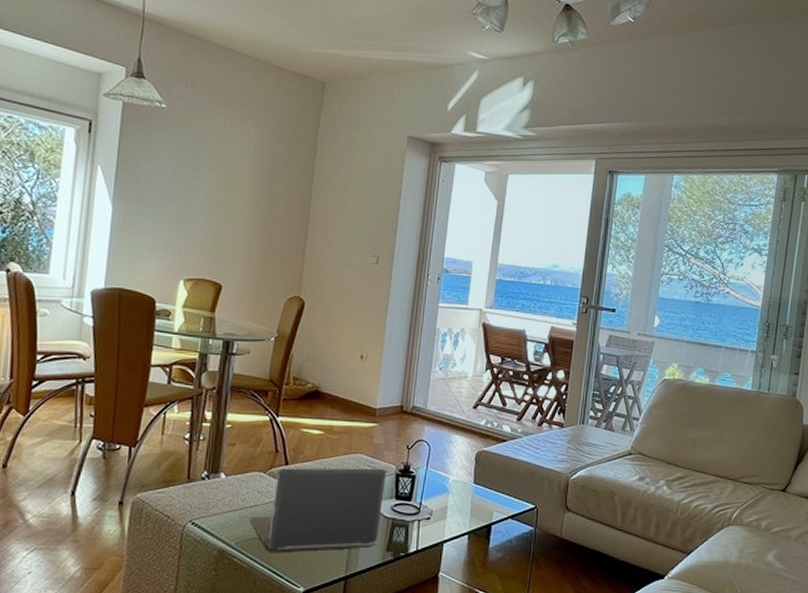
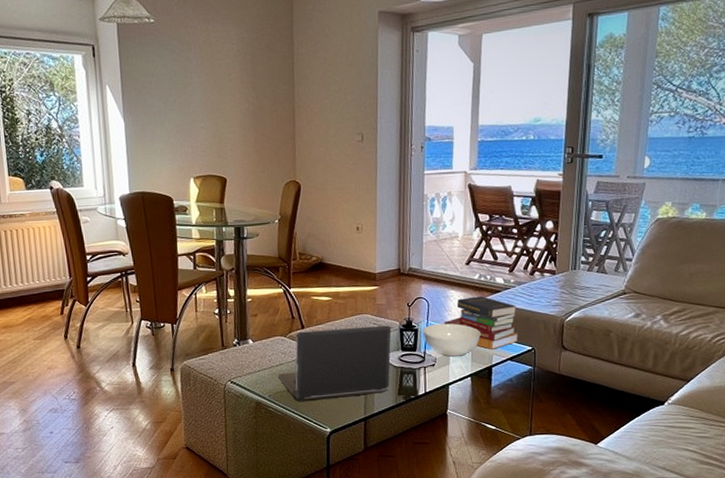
bowl: none [420,471,484,510] -> present [422,323,482,357]
books: none [444,444,522,505] -> present [443,296,519,350]

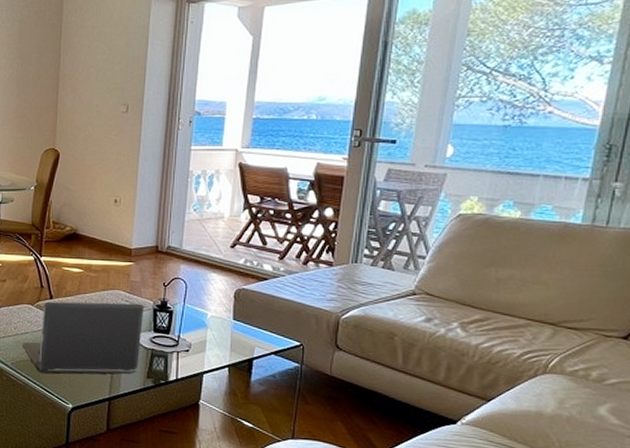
bowl: present [422,323,482,357] -> none [178,307,244,344]
books: present [443,296,519,350] -> none [202,282,285,341]

